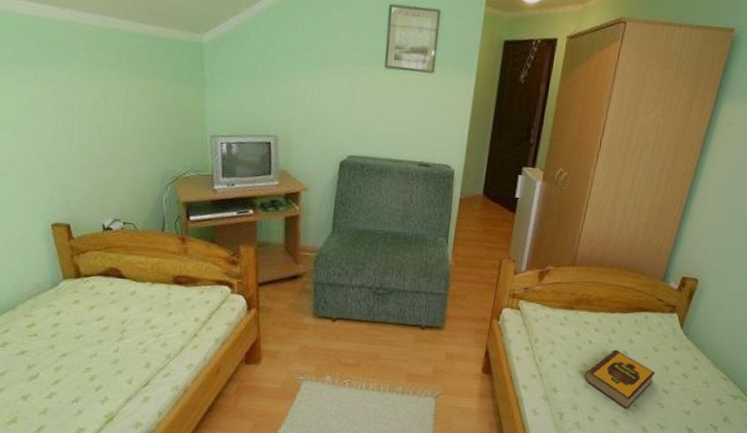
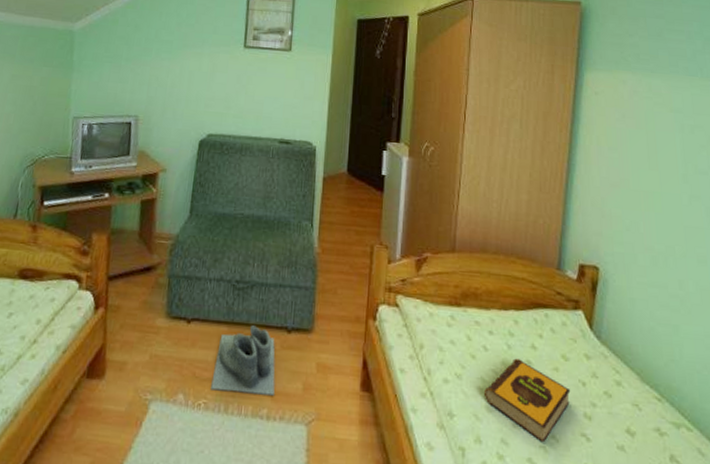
boots: none [354,323,410,377] -> present [211,325,275,396]

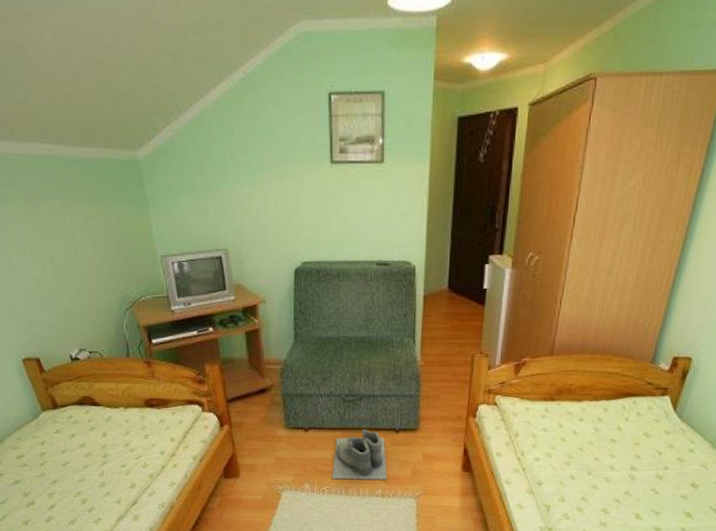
hardback book: present [483,358,571,443] -> none [570,438,648,498]

